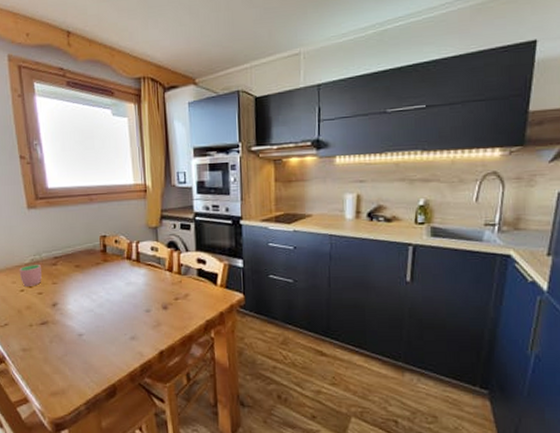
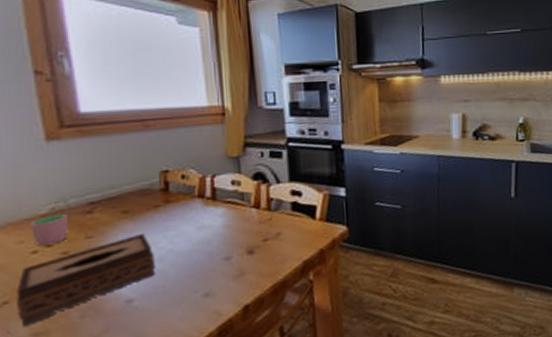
tissue box: none [12,283,97,343] -> present [16,232,156,326]

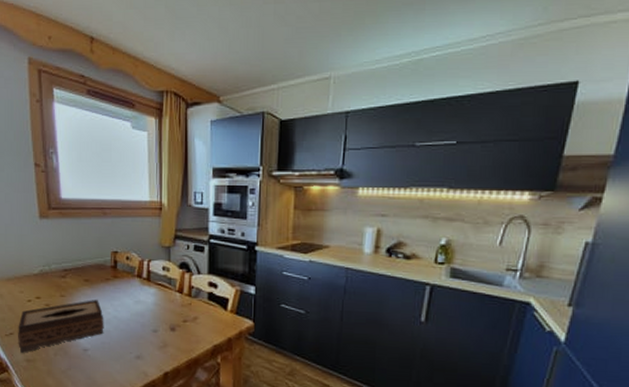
cup: present [29,214,68,246] -> none [27,275,50,297]

